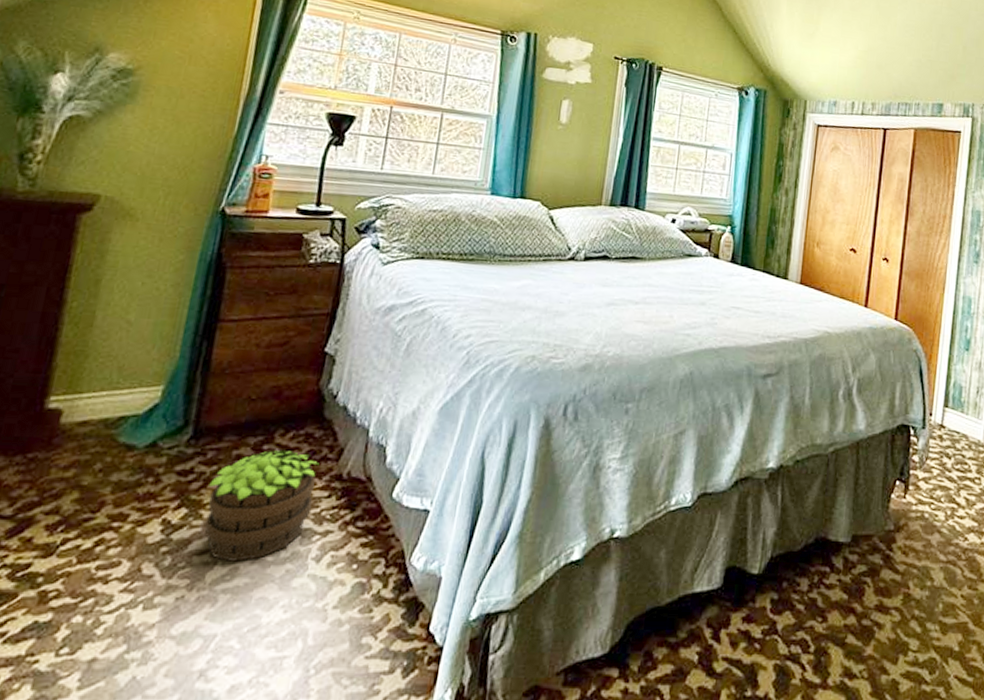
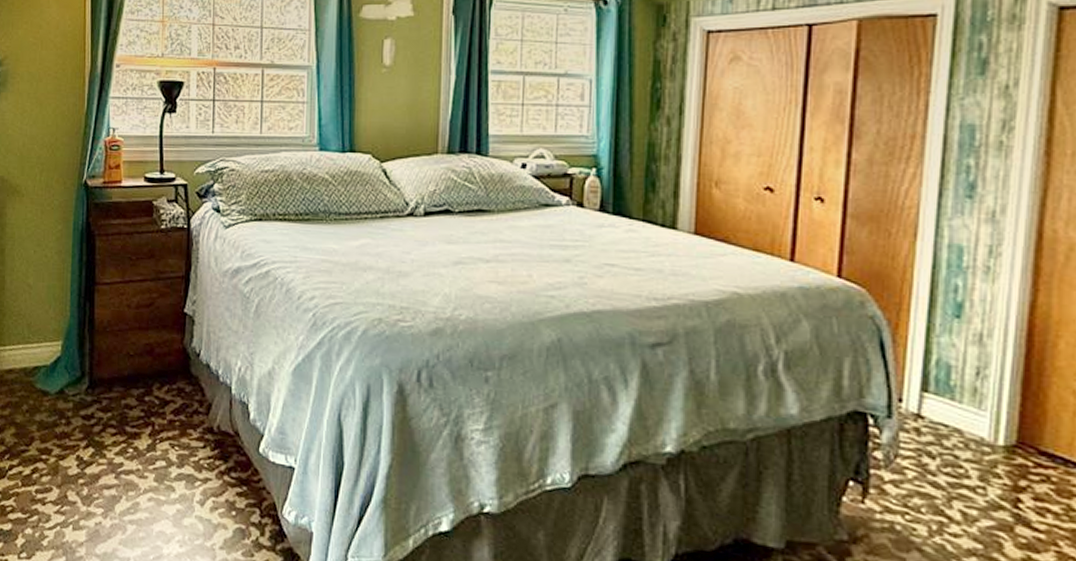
potted plant: present [204,450,318,562] -> none [107,402,191,498]

